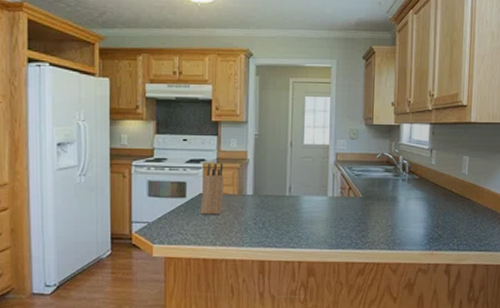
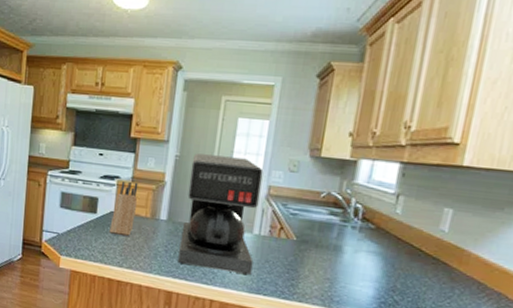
coffee maker: none [267,131,331,234] -> present [178,153,264,275]

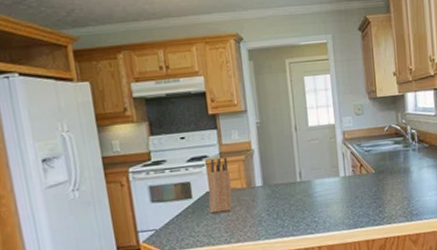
coffee maker: present [178,153,264,275] -> none [272,112,347,223]

